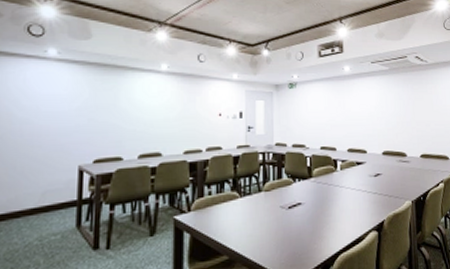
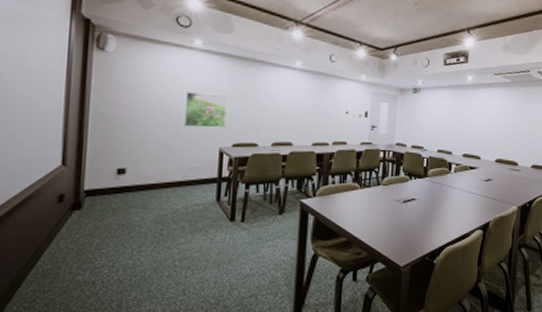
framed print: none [36,106,88,145] -> present [183,92,229,129]

